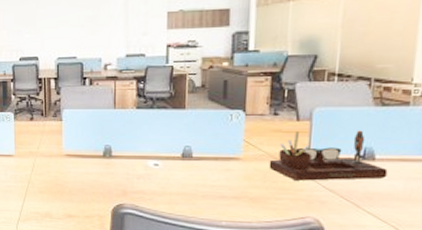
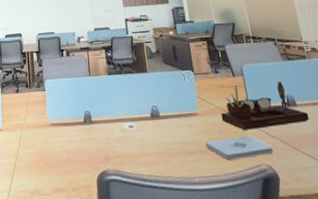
notepad: none [242,186,327,209] -> present [205,135,274,160]

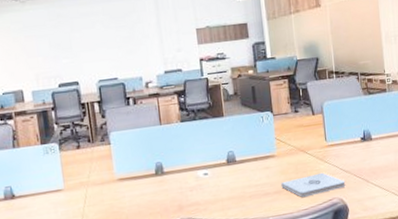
desk organizer: present [220,81,309,130] -> none [298,116,382,168]

